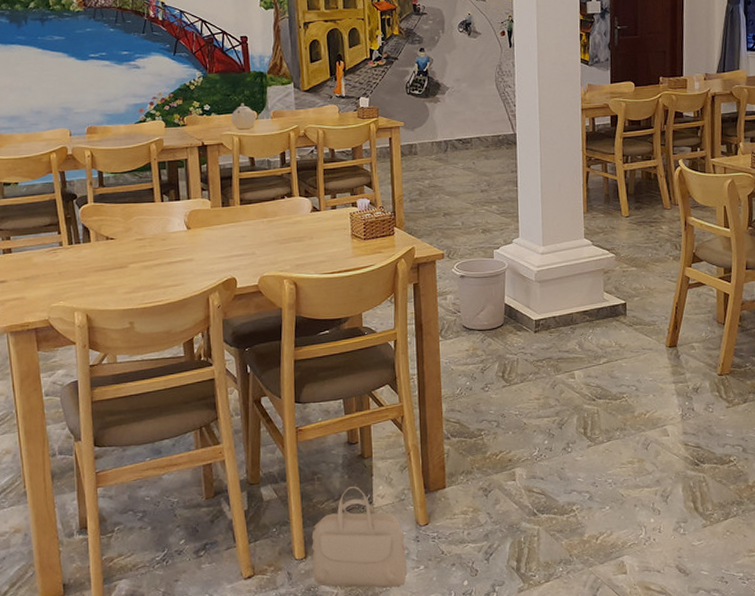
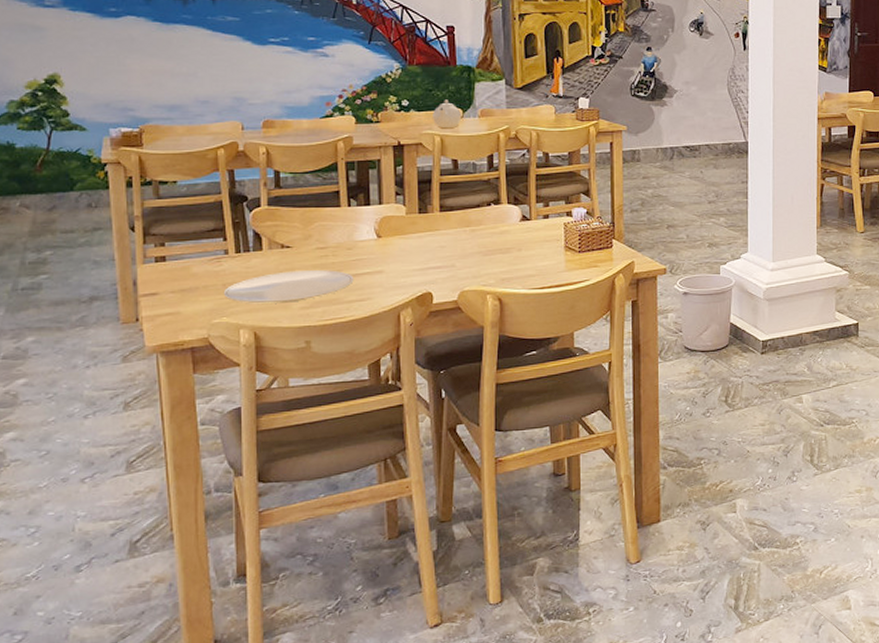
plate: none [59,259,169,290] -> present [223,270,354,304]
handbag: present [311,486,408,588] -> none [508,521,615,634]

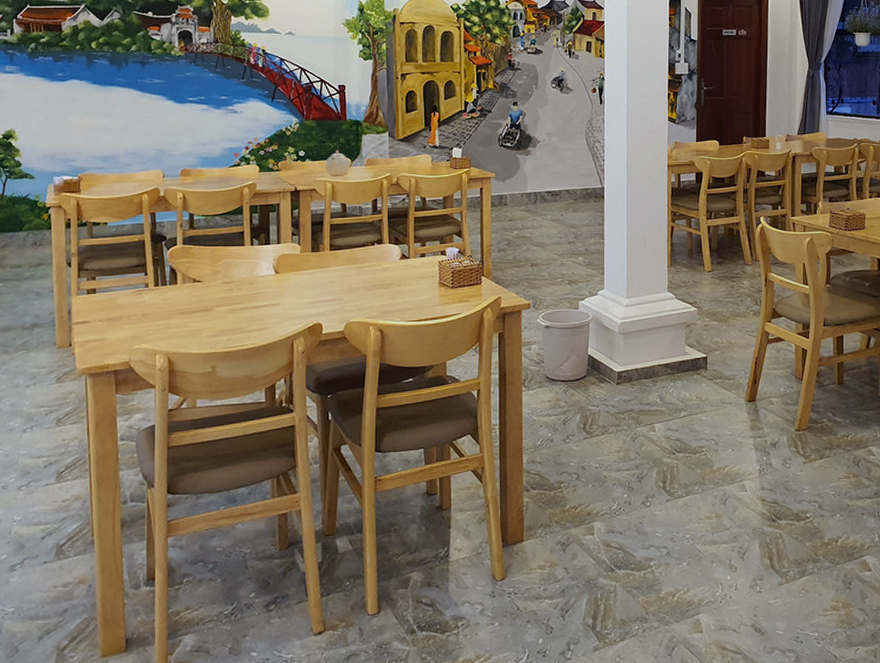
plate: present [223,270,354,304] -> none [143,302,255,332]

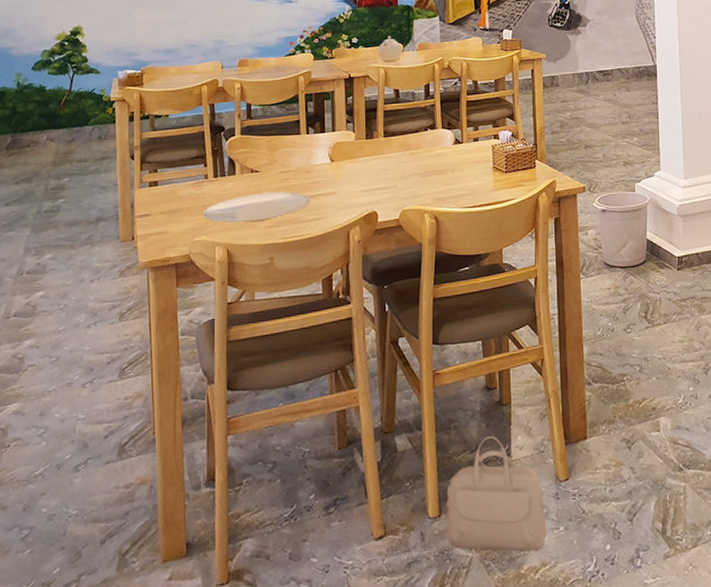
plate: none [143,302,255,332] -> present [202,192,311,224]
handbag: none [384,538,482,646] -> present [445,435,547,552]

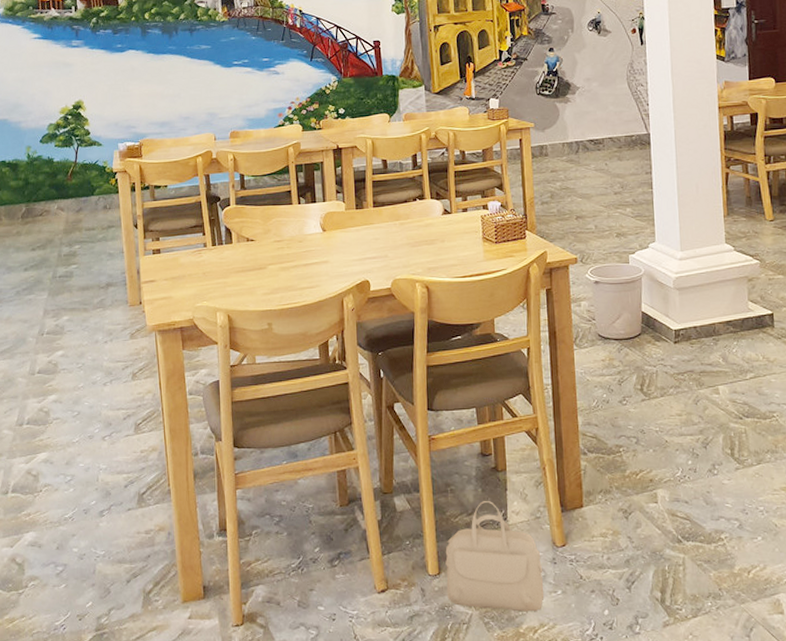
plate: present [202,192,311,224] -> none [203,260,305,290]
teapot: present [378,36,403,63] -> none [365,106,389,134]

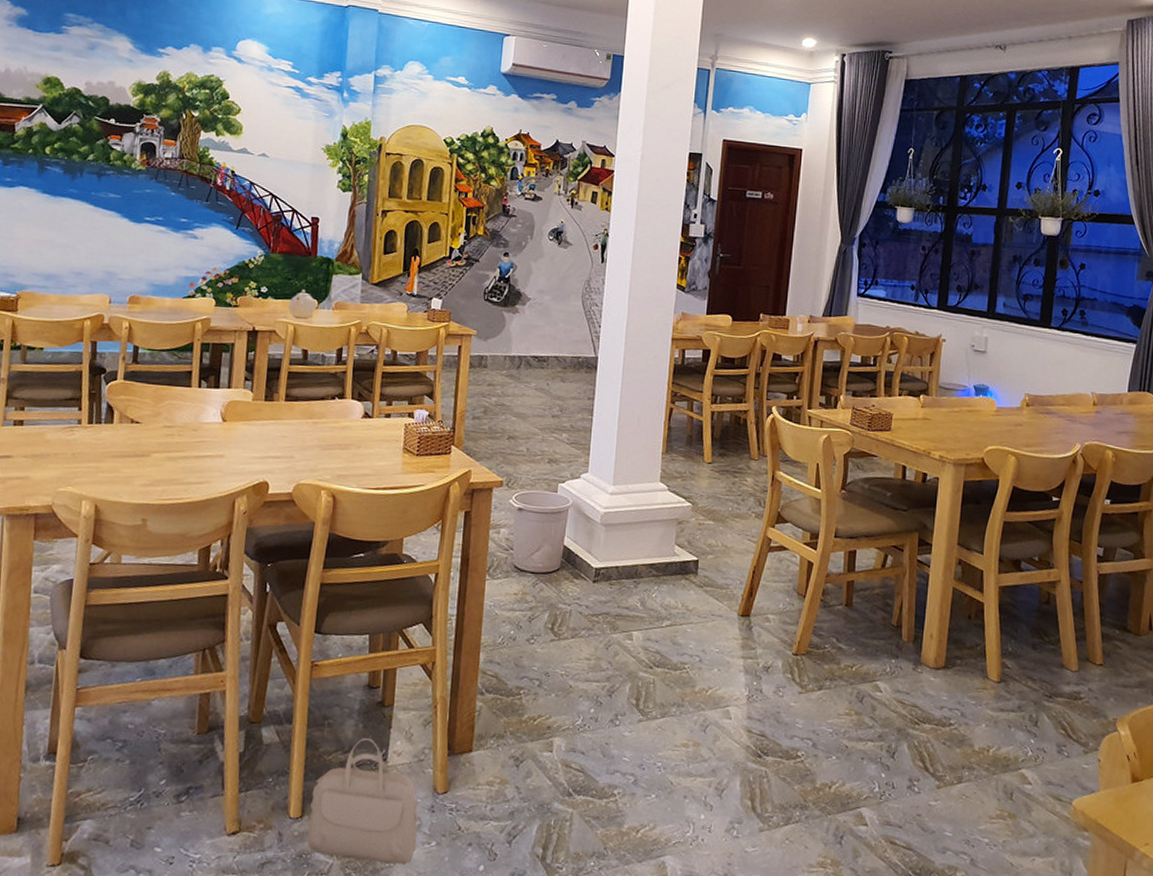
teapot: none [365,106,389,134] -> present [288,289,317,320]

